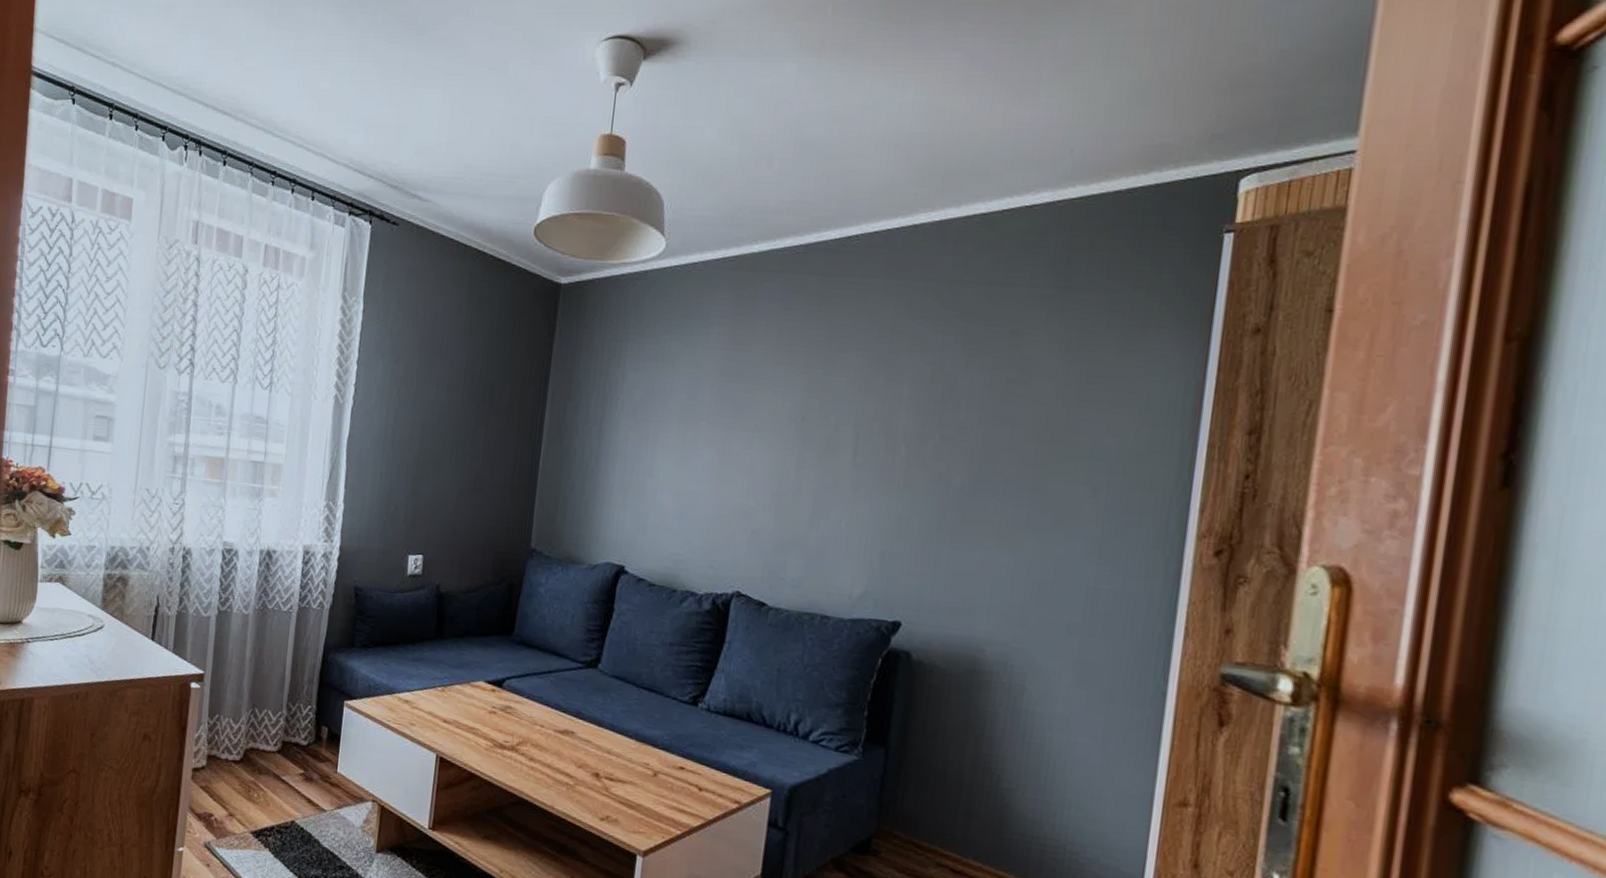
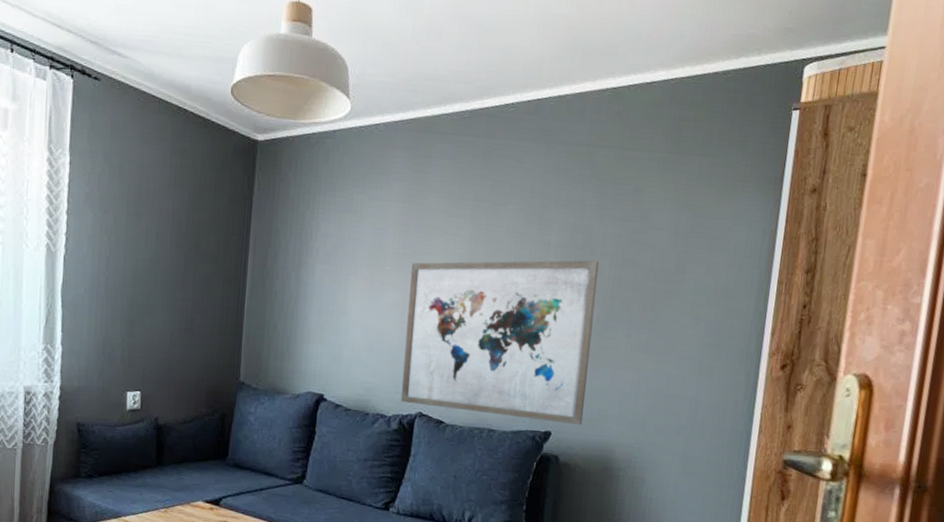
wall art: none [714,416,964,616] -> present [400,260,599,426]

